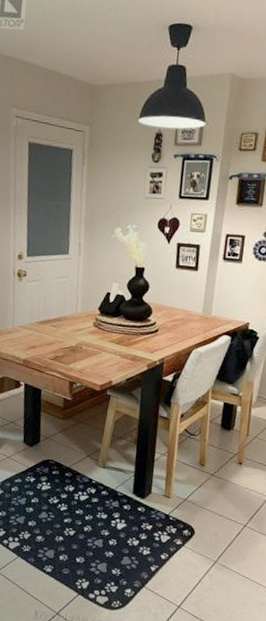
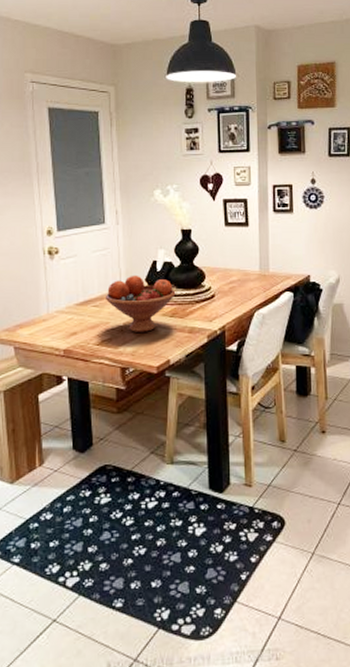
fruit bowl: none [62,303,124,355] -> present [105,275,176,332]

